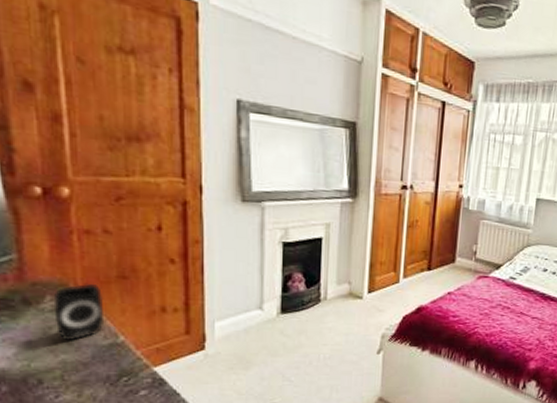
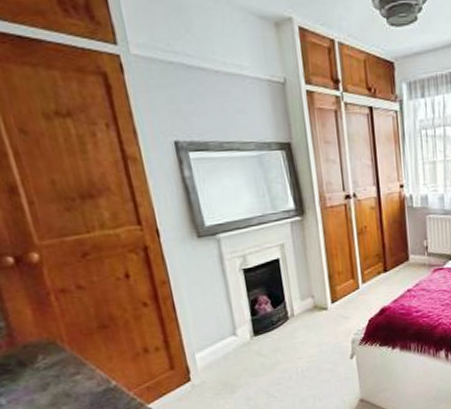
speaker: present [53,282,104,343] -> none [44,337,95,395]

